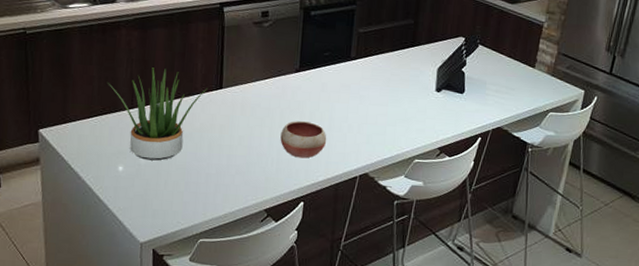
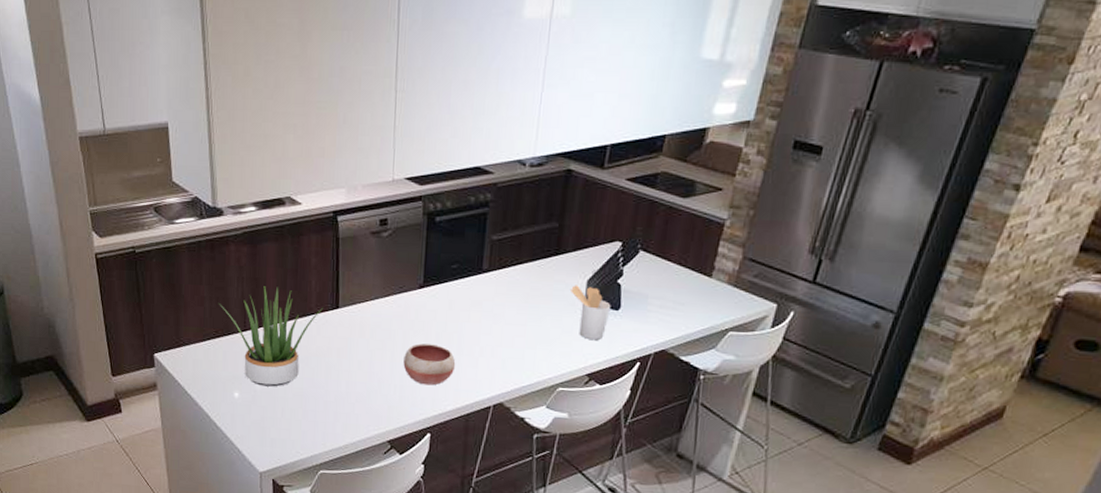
utensil holder: none [423,72,457,118] -> present [569,285,611,340]

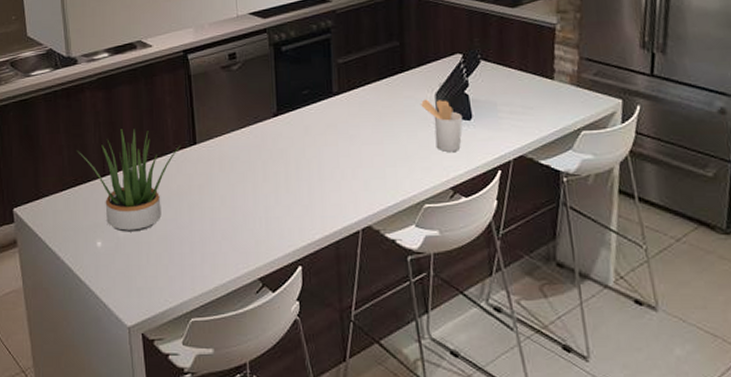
bowl: present [403,343,456,386] -> none [266,172,319,215]

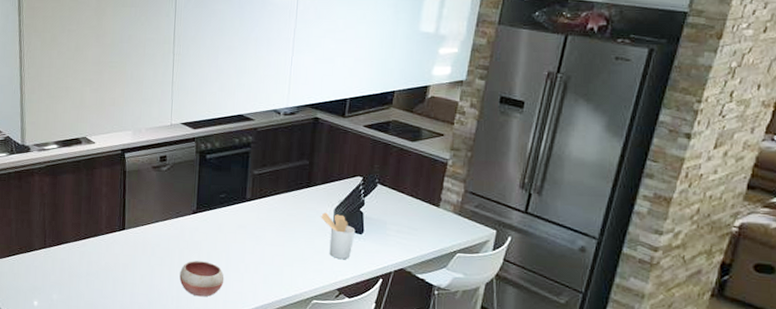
potted plant: present [77,128,181,232] -> none [24,210,111,297]
bowl: none [266,172,319,215] -> present [179,260,225,297]

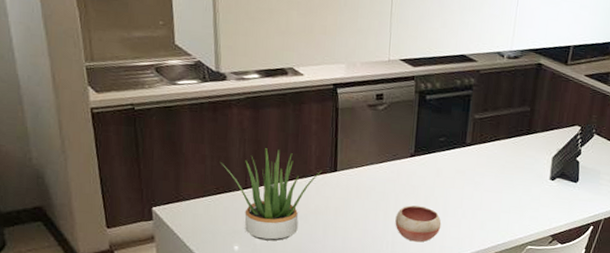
potted plant: none [24,210,111,297] -> present [221,148,322,241]
utensil holder: present [320,212,356,259] -> none [538,160,571,207]

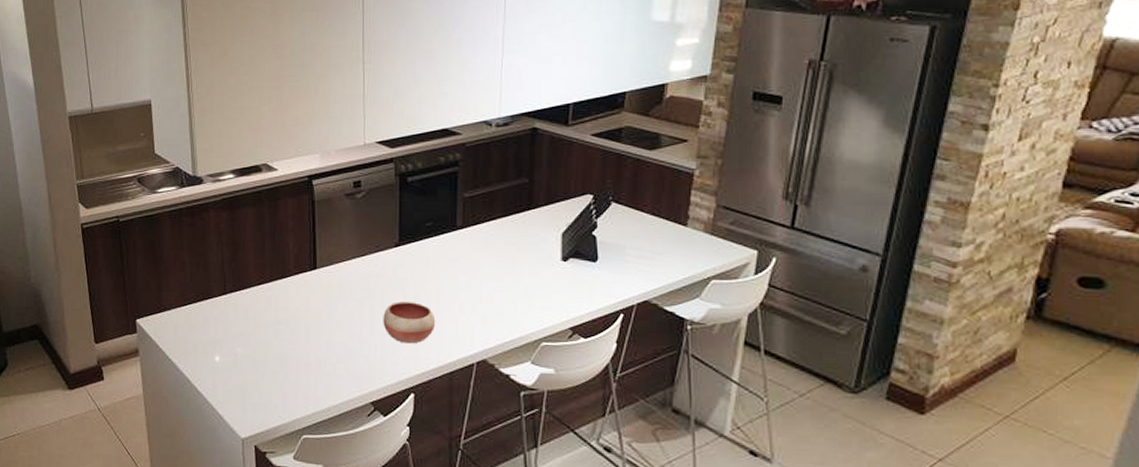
potted plant: present [221,148,322,241] -> none [200,250,301,350]

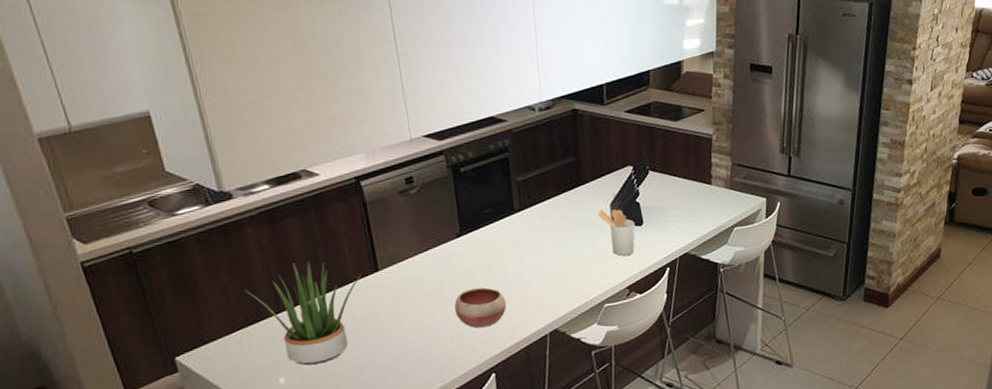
potted plant: none [200,250,301,350] -> present [245,261,362,366]
utensil holder: none [545,238,588,292] -> present [596,209,636,256]

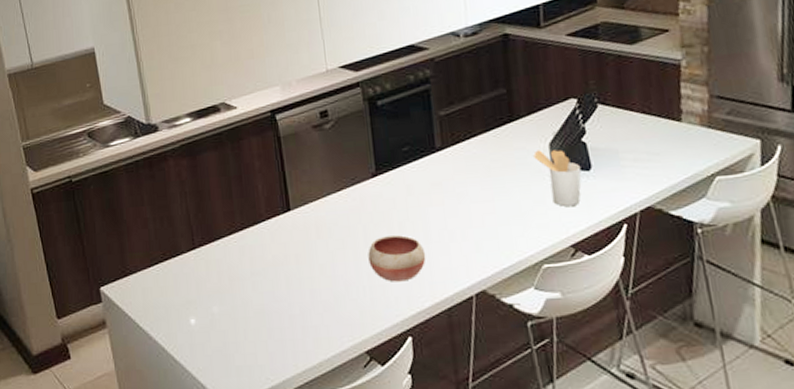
potted plant: present [245,261,362,366] -> none [164,197,274,308]

